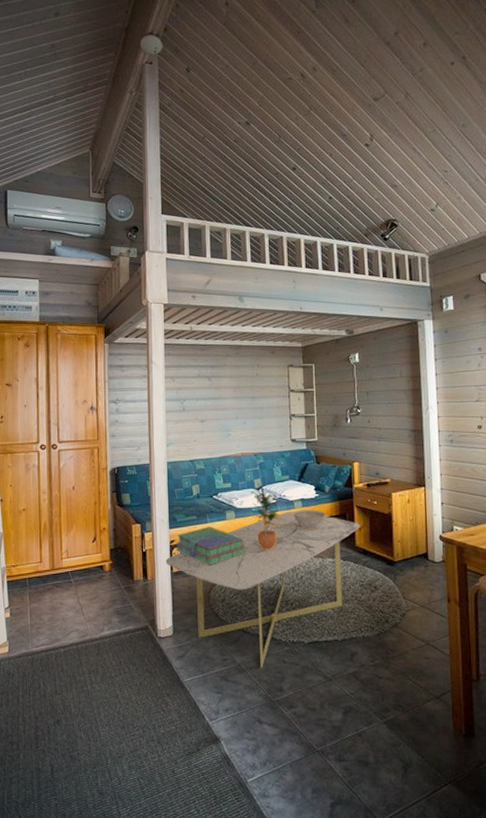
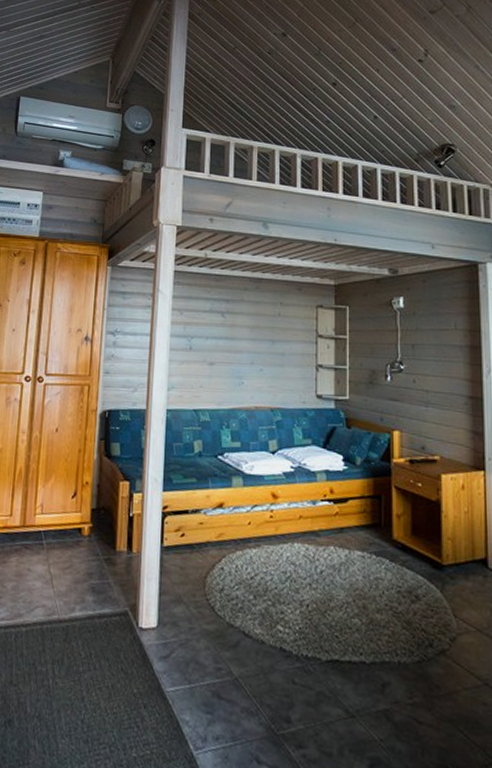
coffee table: present [165,511,360,668] -> none [155,485,399,687]
stack of books: present [175,527,247,566] -> none [168,493,255,544]
potted plant: present [251,483,283,550] -> none [263,445,301,532]
decorative bowl: present [293,510,326,530] -> none [314,484,356,512]

